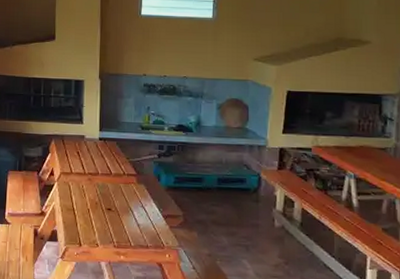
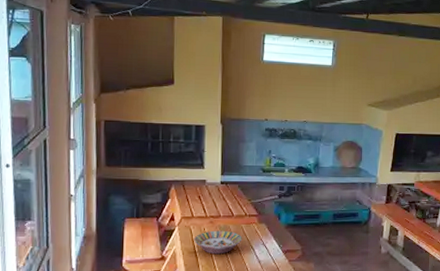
serving bowl: none [72,188,121,214] -> present [194,230,242,255]

